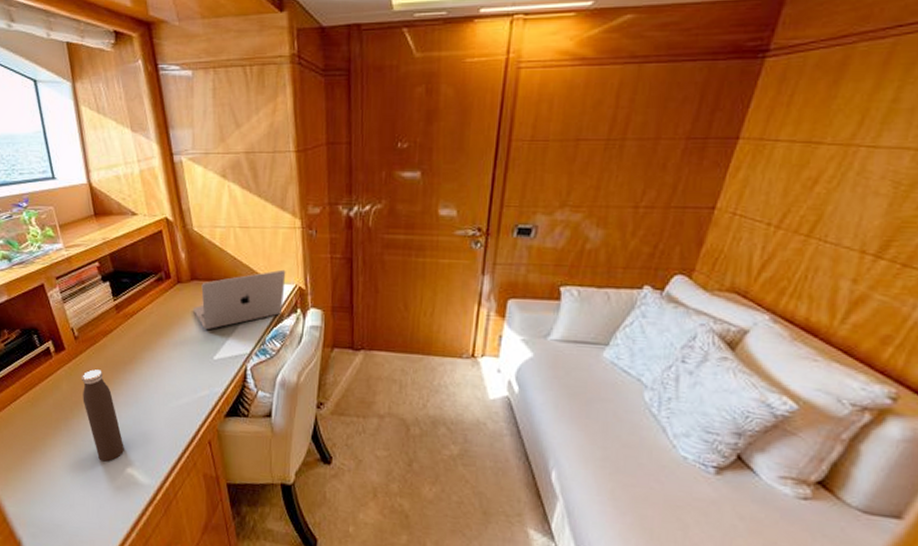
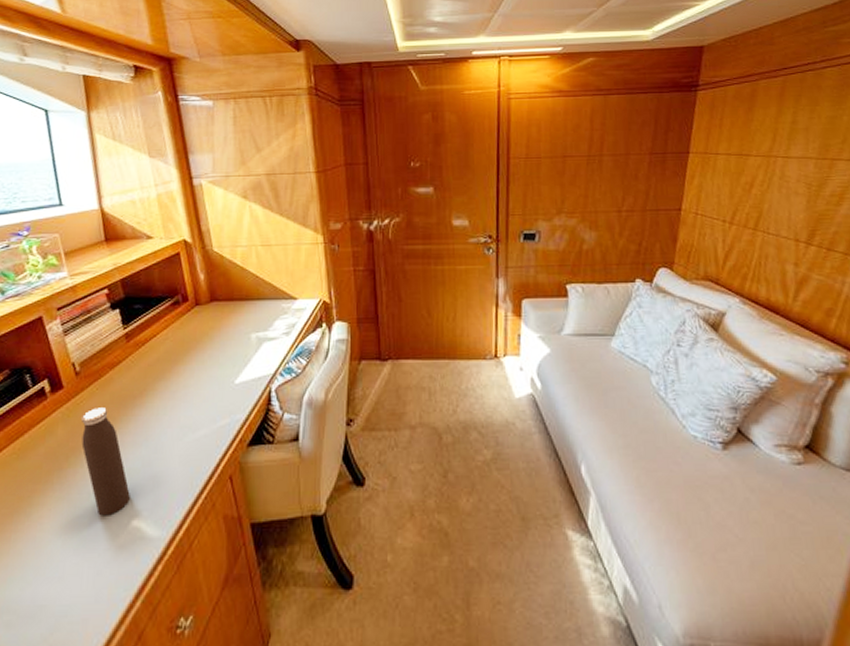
laptop: present [192,269,286,330] -> none [212,285,310,353]

